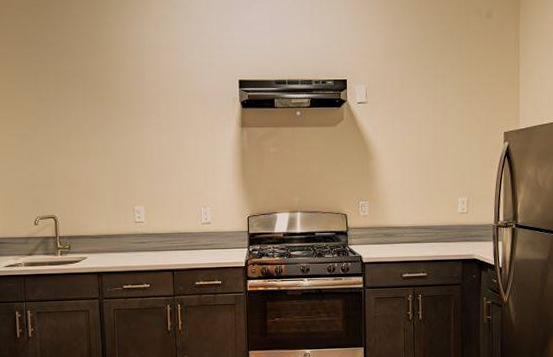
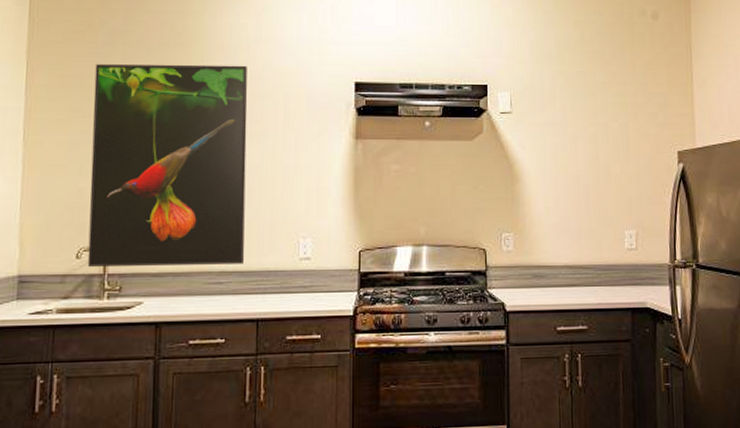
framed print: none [33,68,161,231] -> present [87,64,248,267]

